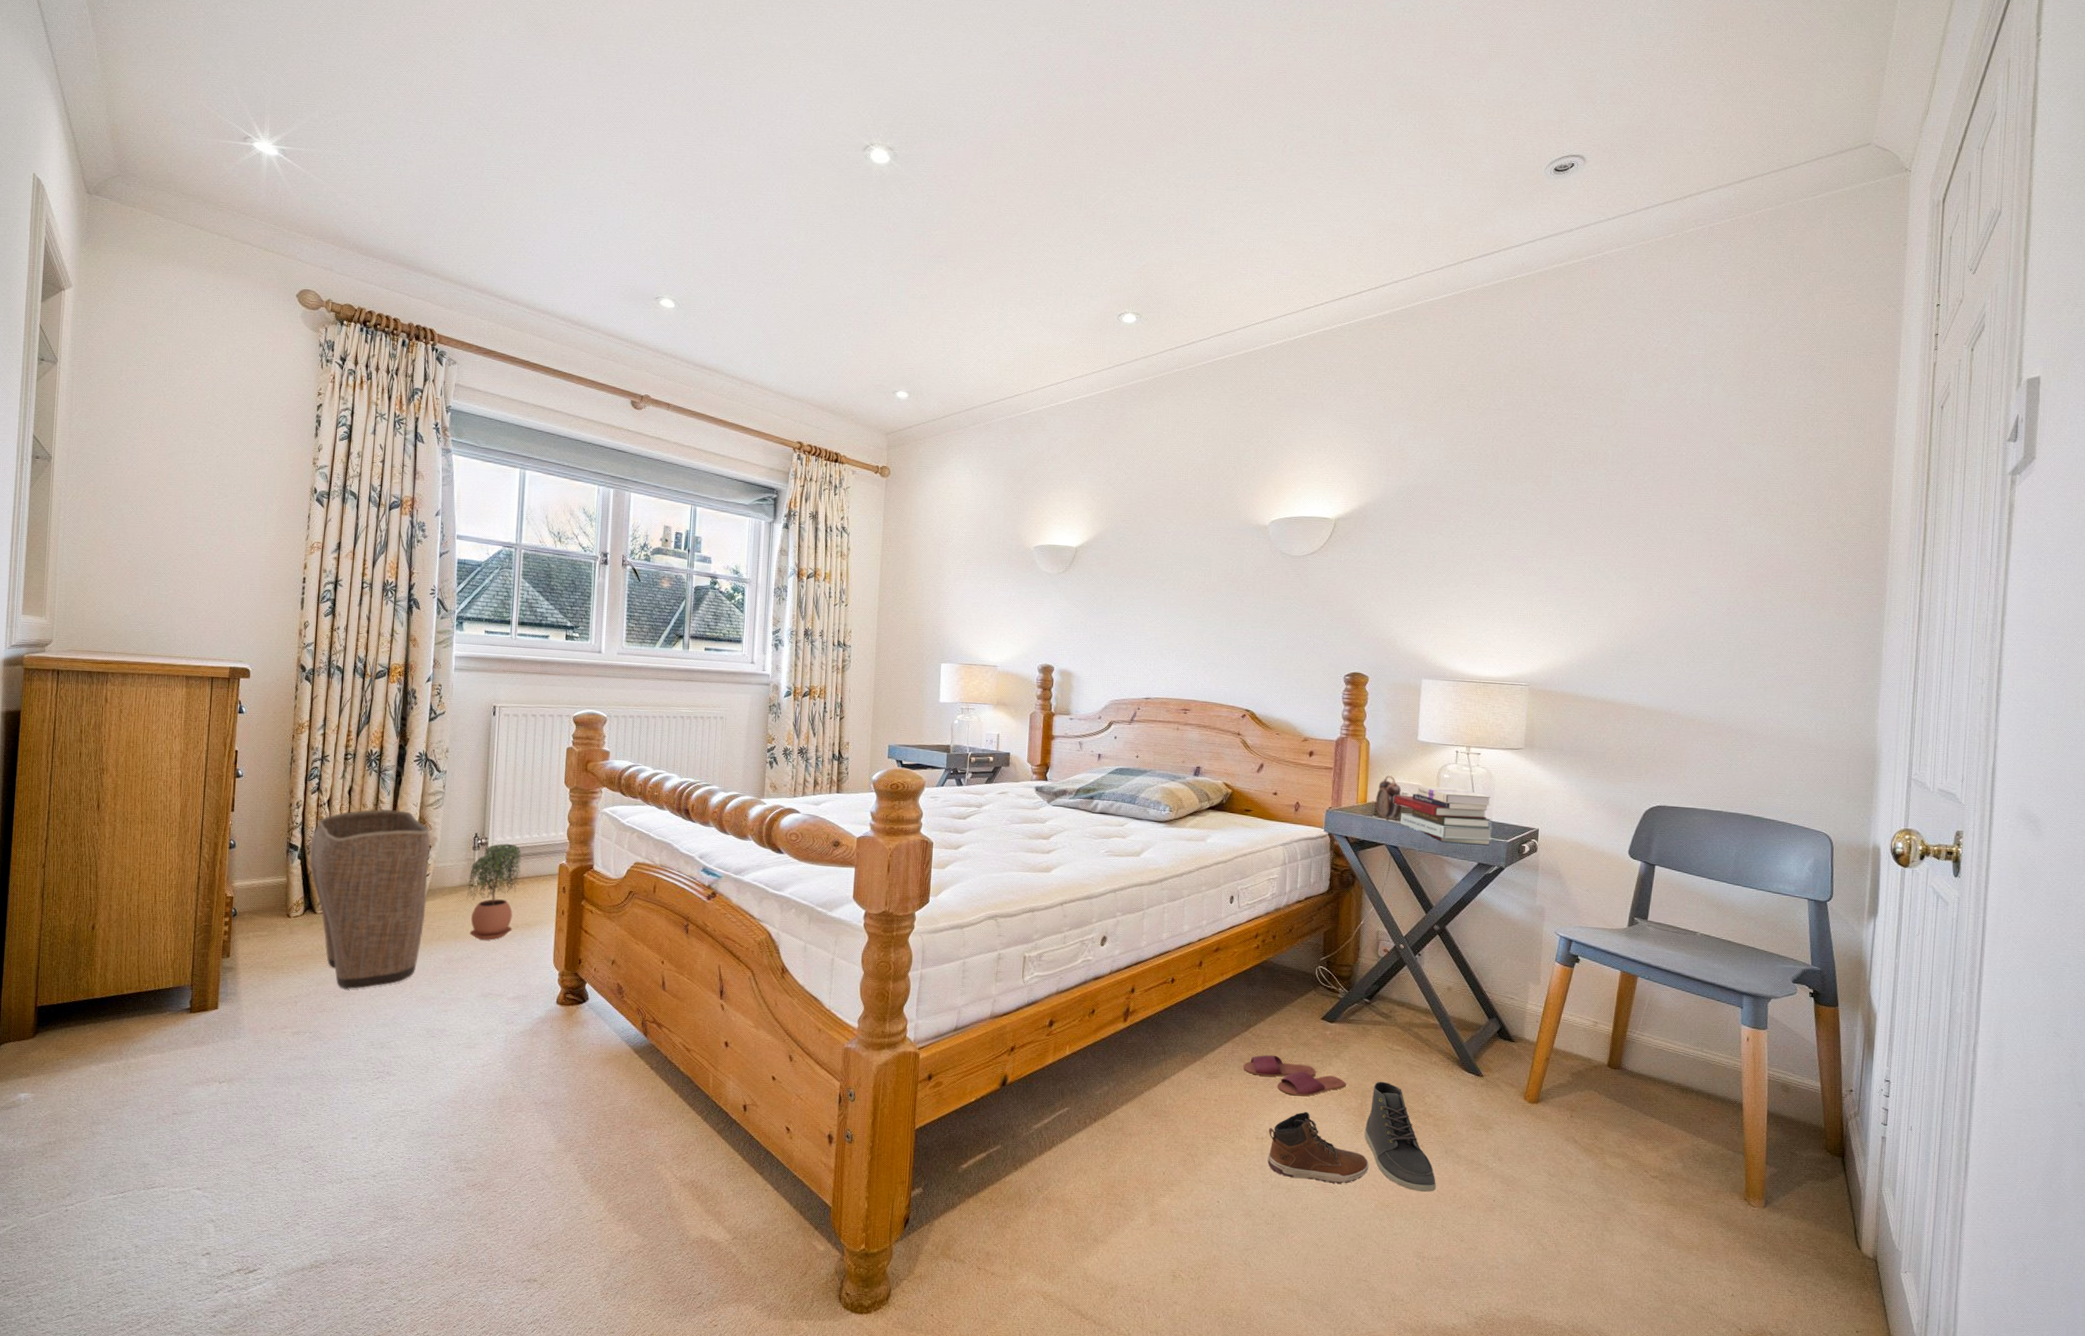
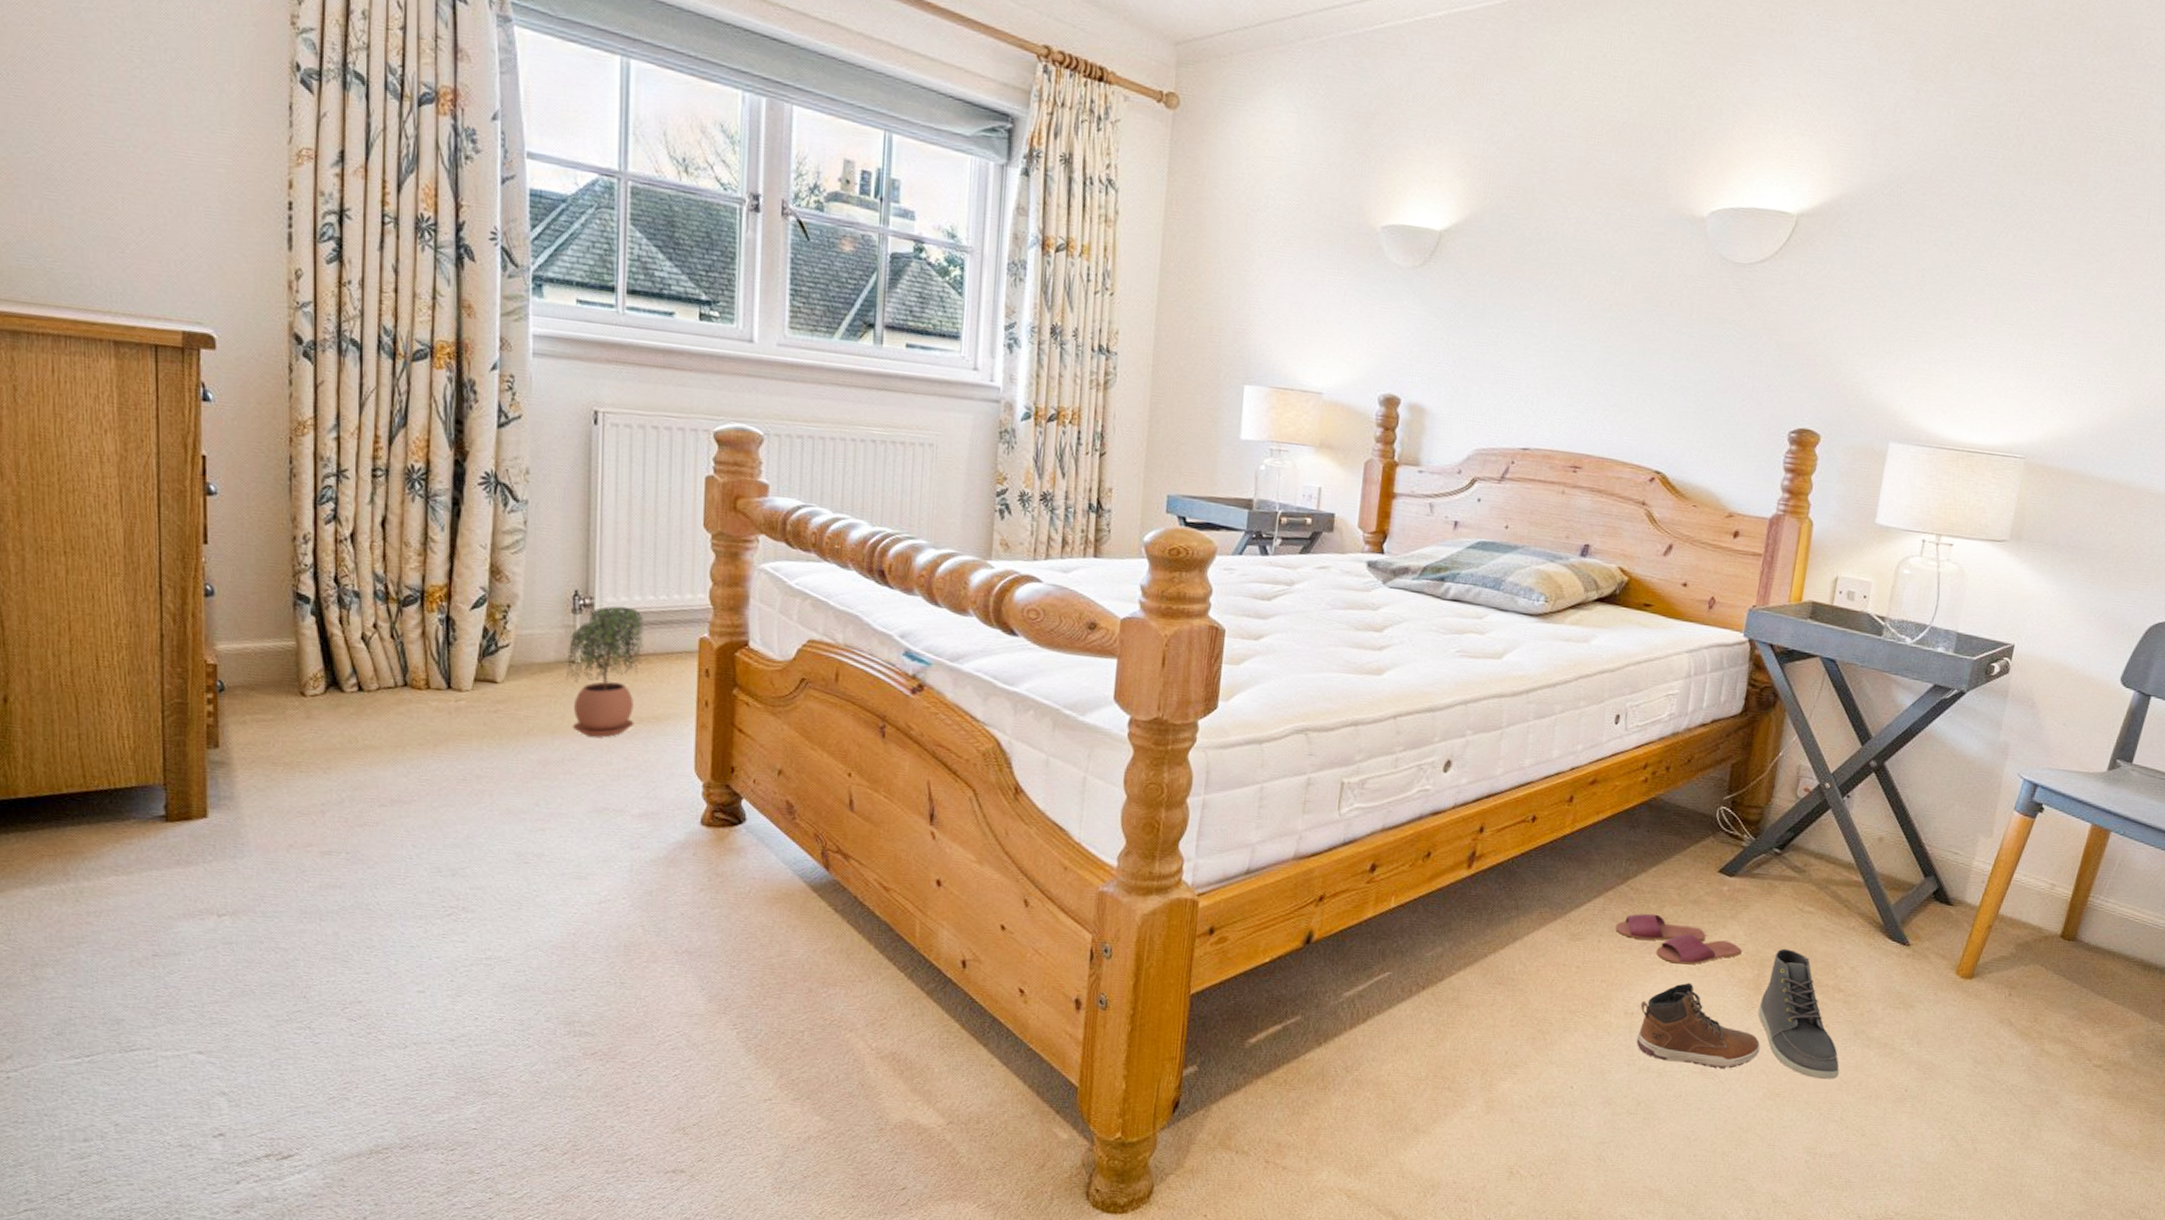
laundry basket: present [309,809,431,989] -> none [327,550,510,797]
alarm clock: present [1375,776,1402,821] -> none [1812,568,1848,627]
books: present [1394,786,1492,845] -> none [1836,582,1960,662]

